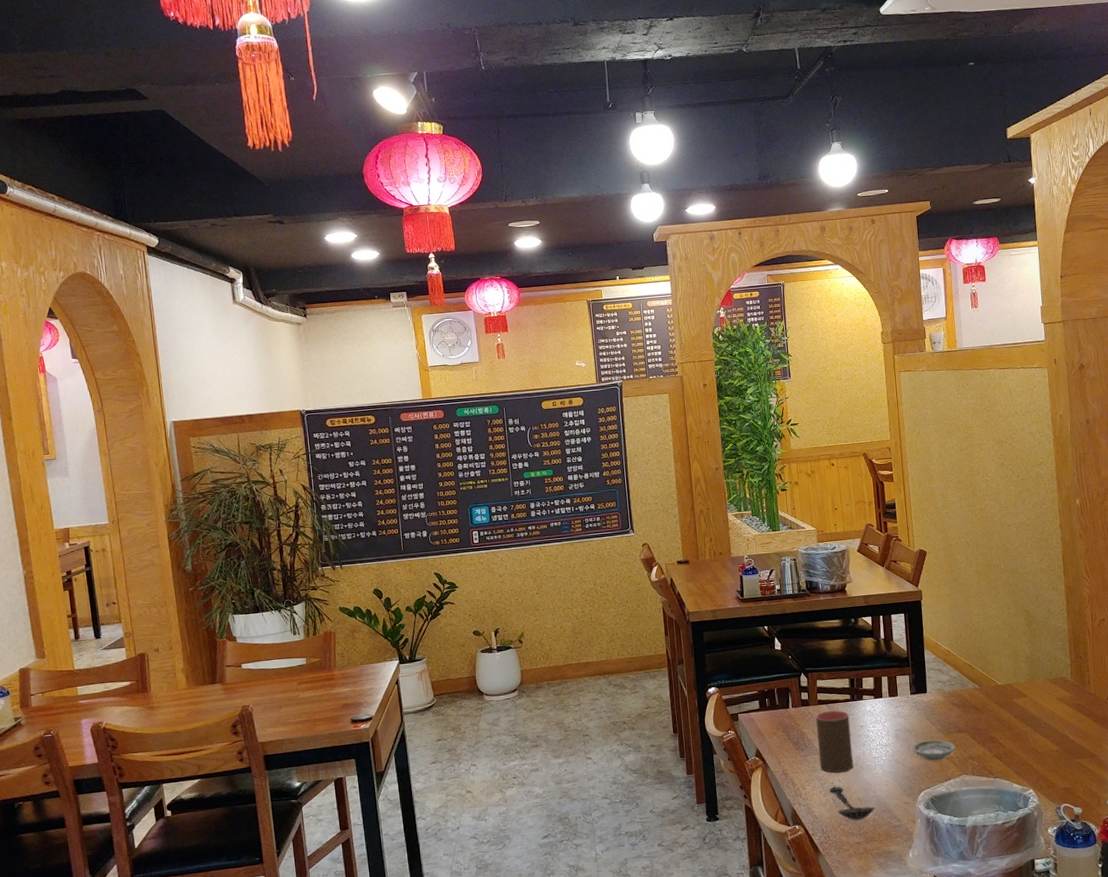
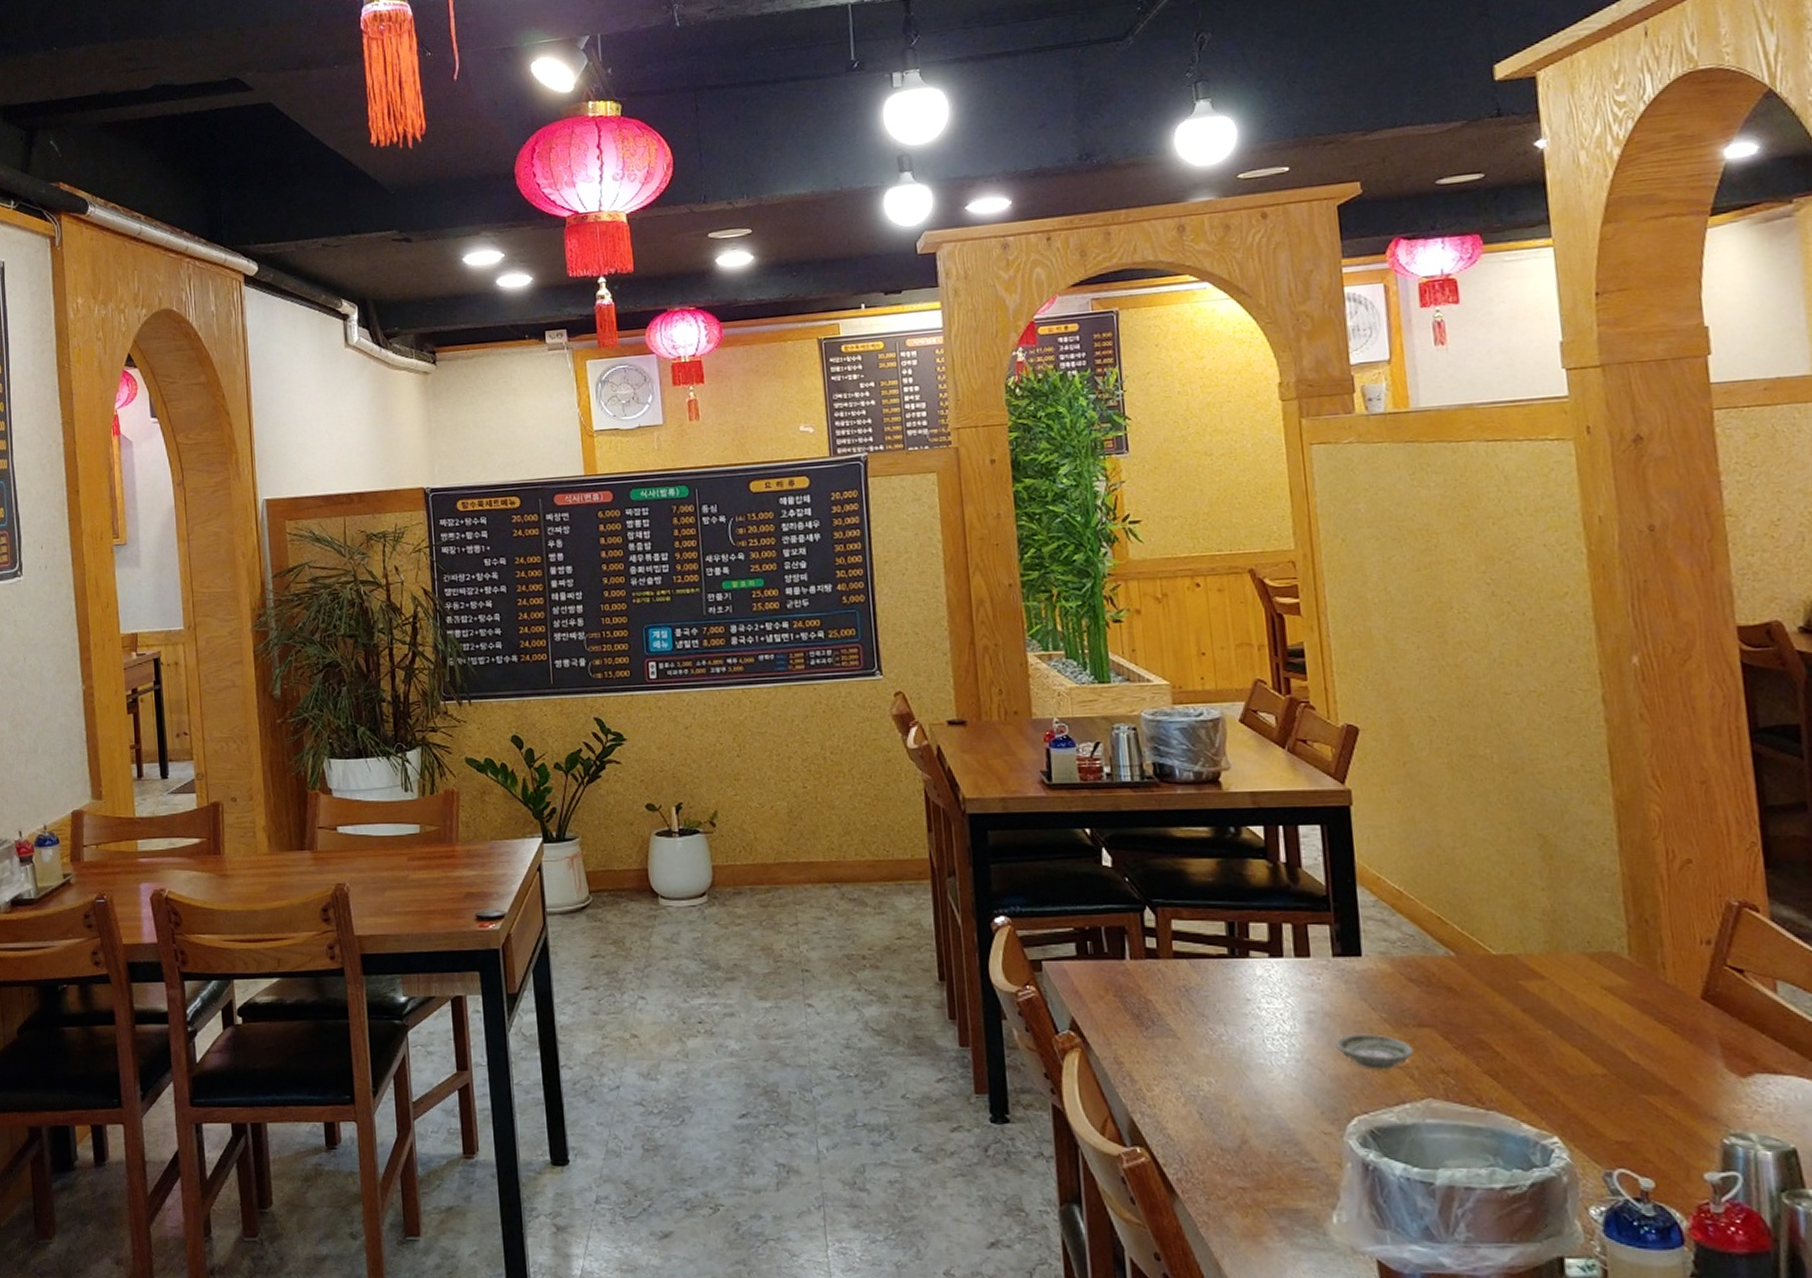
cup: present [816,710,854,773] -> none [1170,970,1235,1070]
spoon: present [829,786,876,821] -> none [1192,1091,1272,1152]

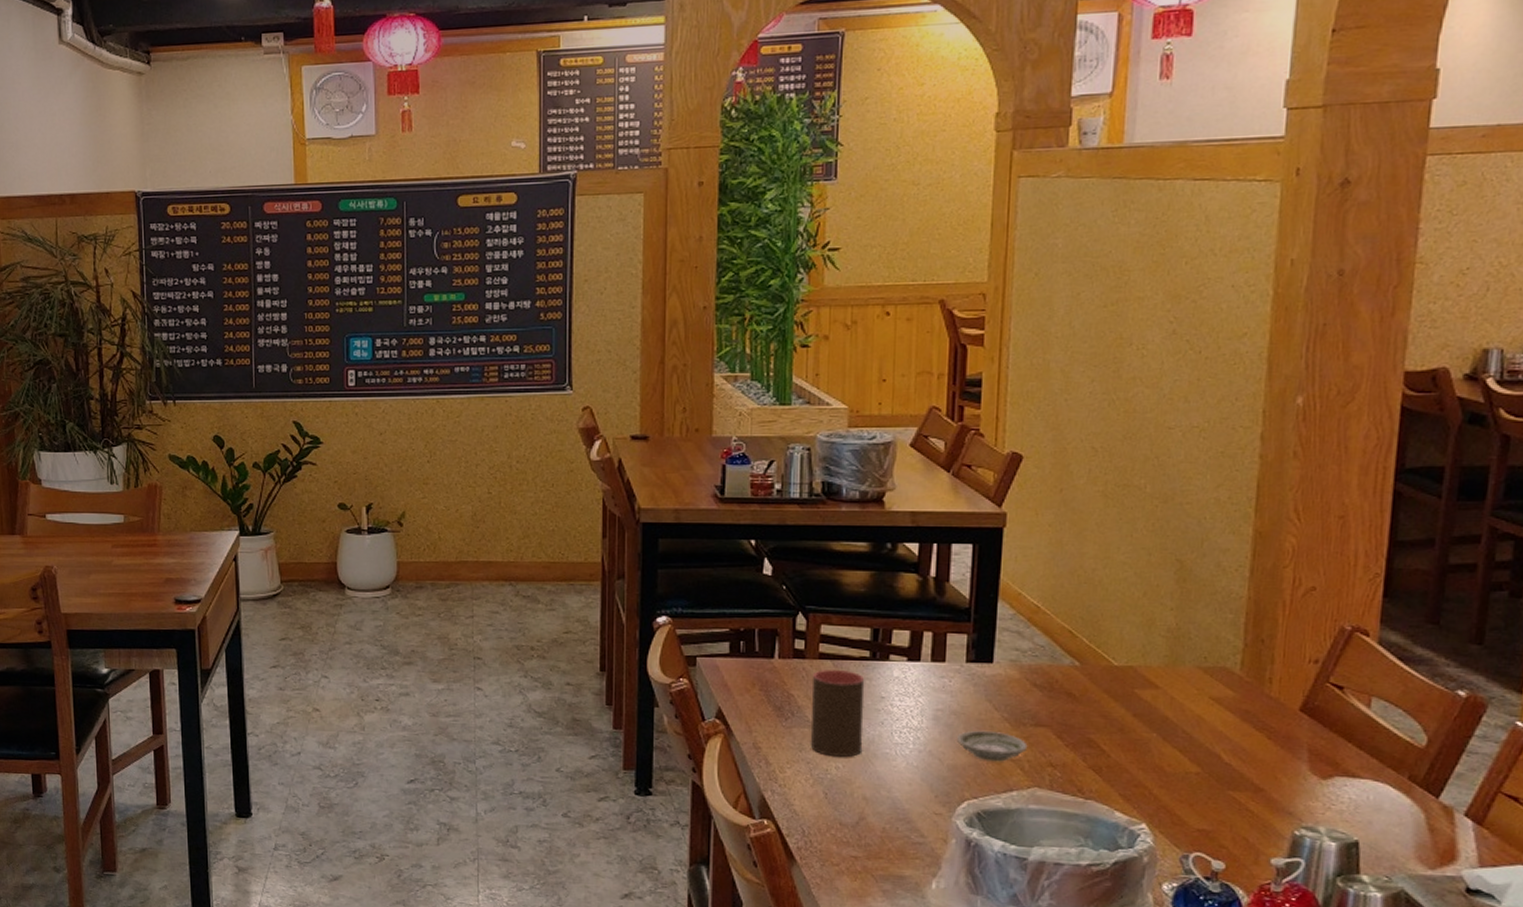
cup: none [1170,970,1235,1070] -> present [811,670,865,757]

